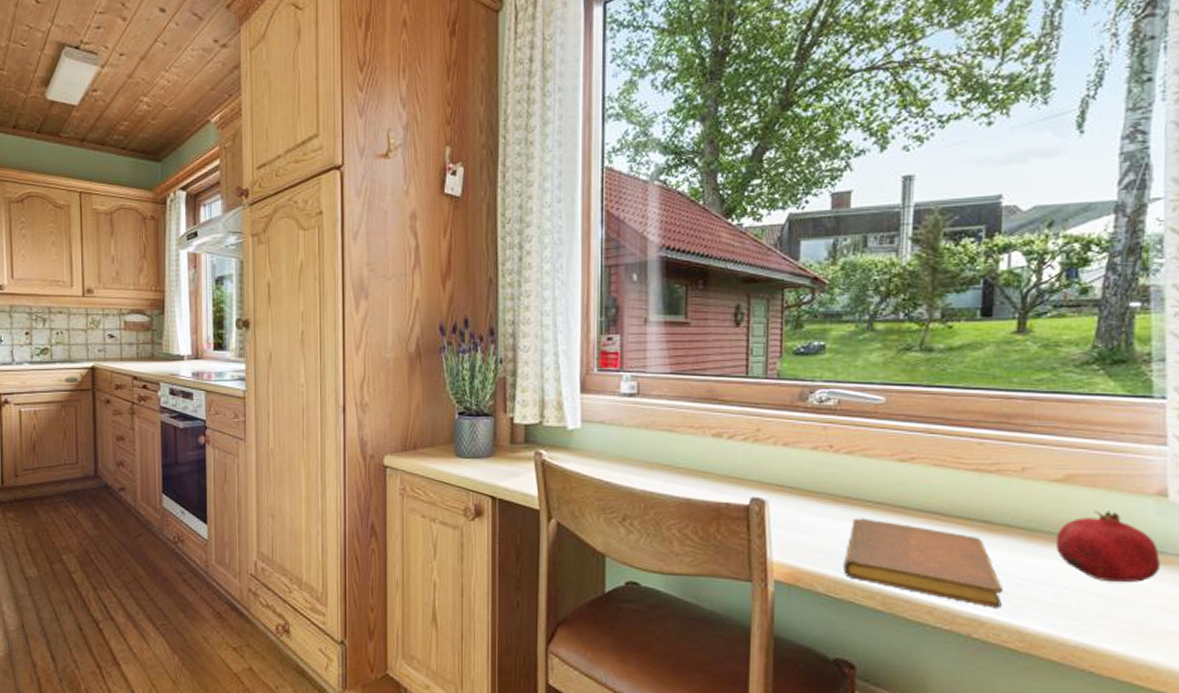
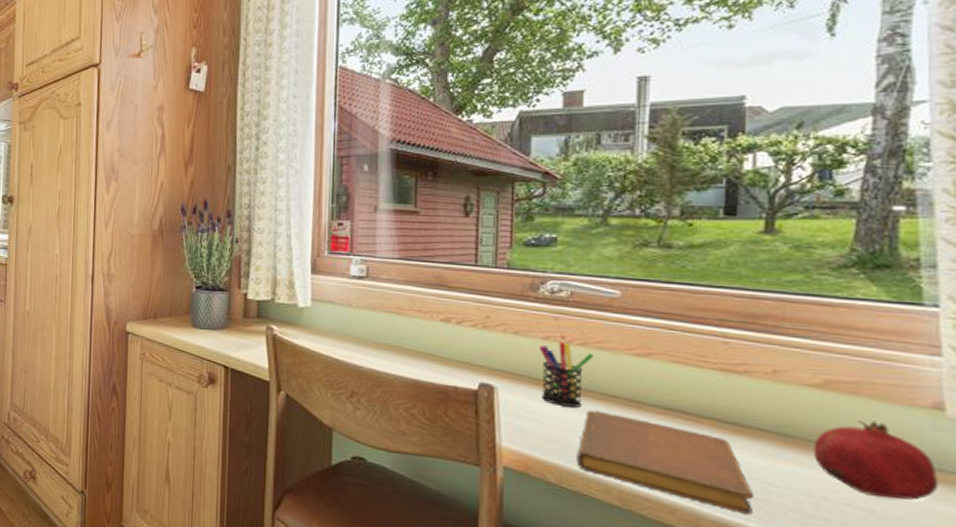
pen holder: none [807,450,860,516] -> present [538,341,594,408]

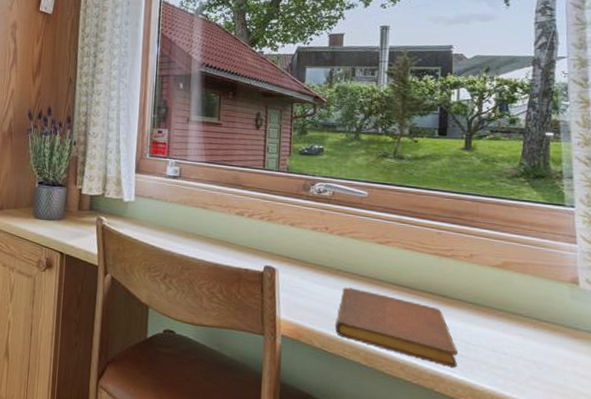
pen holder: present [538,341,594,408] -> none [309,231,349,285]
fruit: present [813,419,939,500] -> none [496,292,576,352]

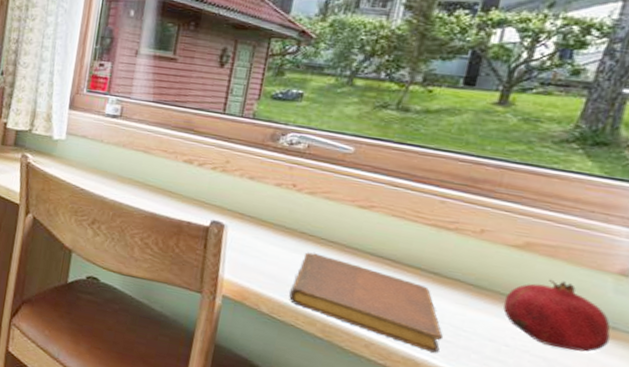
fruit: none [496,292,576,352] -> present [502,279,611,352]

